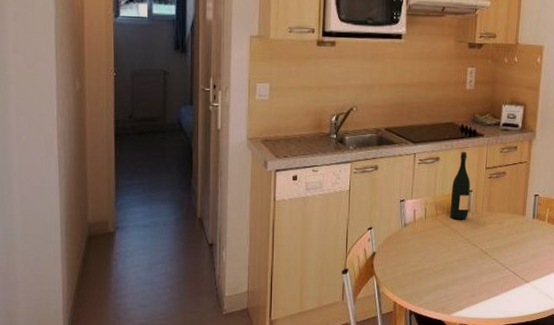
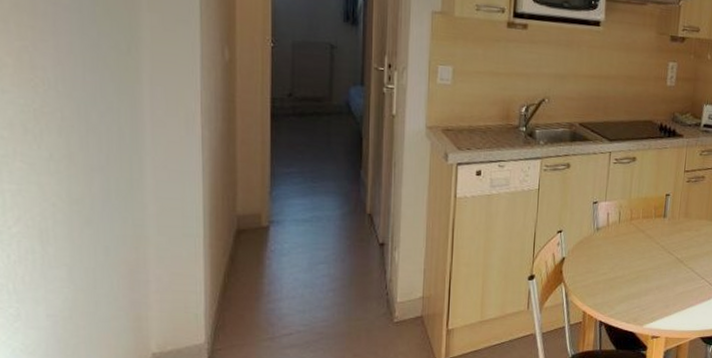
wine bottle: present [449,151,470,220] -> none [645,152,668,226]

